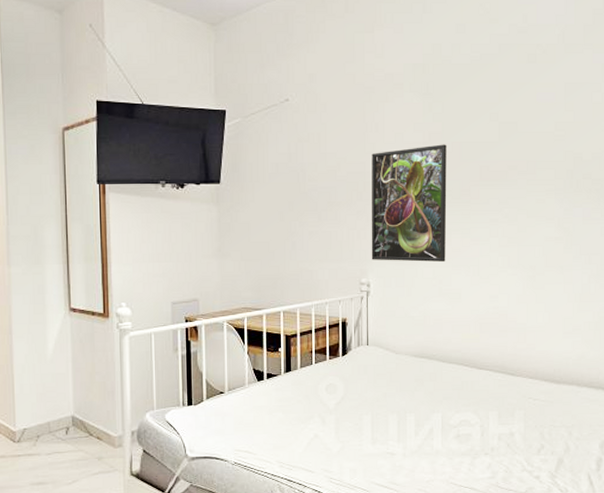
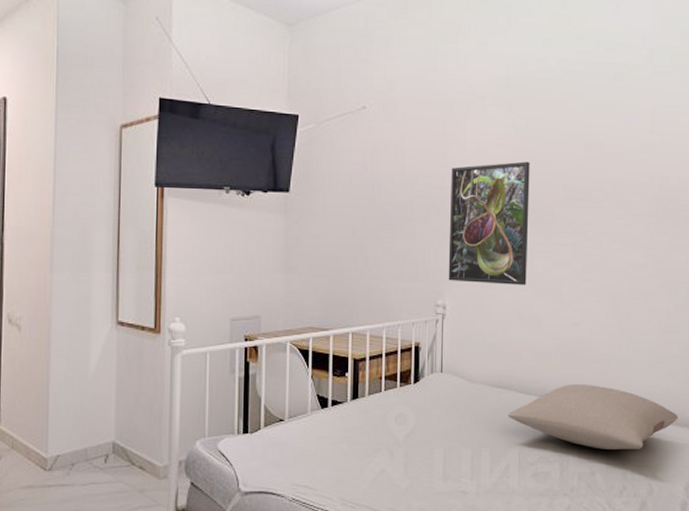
pillow: none [431,352,593,412] -> present [508,383,679,449]

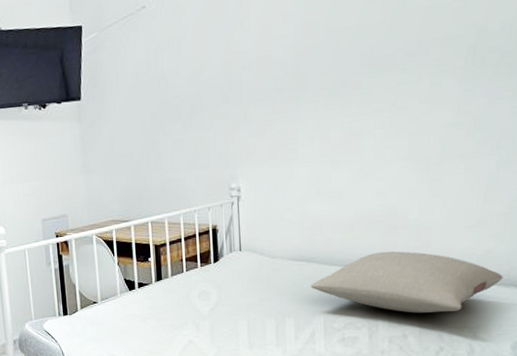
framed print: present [448,161,530,286] -> none [237,33,324,164]

